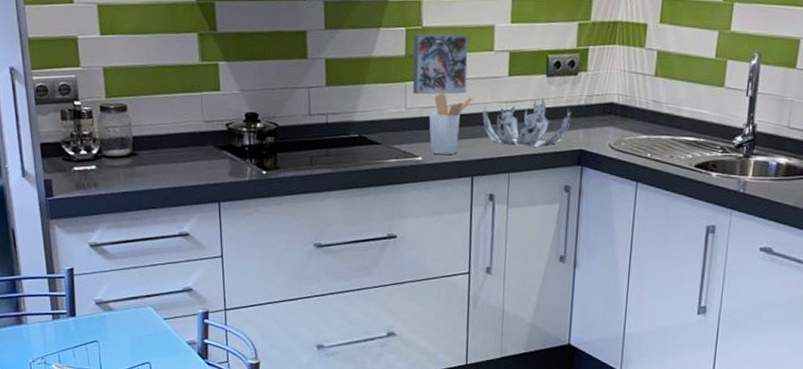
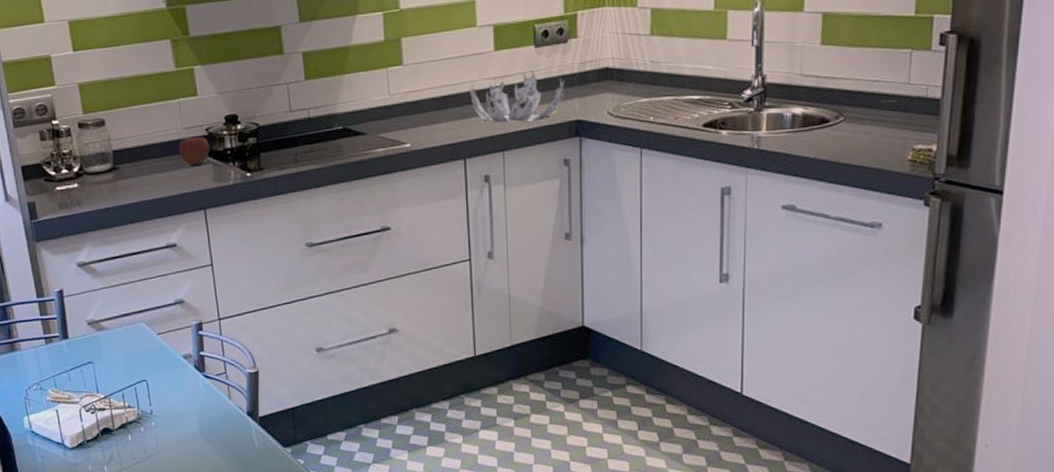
apple: none [198,130,228,159] -> present [179,136,210,166]
decorative tile: present [412,33,468,95] -> none [391,12,451,80]
utensil holder: present [429,93,473,154] -> none [414,75,459,139]

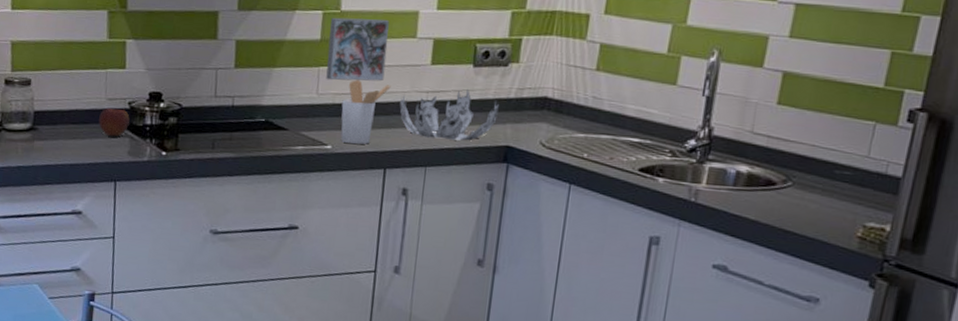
decorative tile: none [391,12,451,80] -> present [326,17,389,82]
utensil holder: none [414,75,459,139] -> present [340,80,391,144]

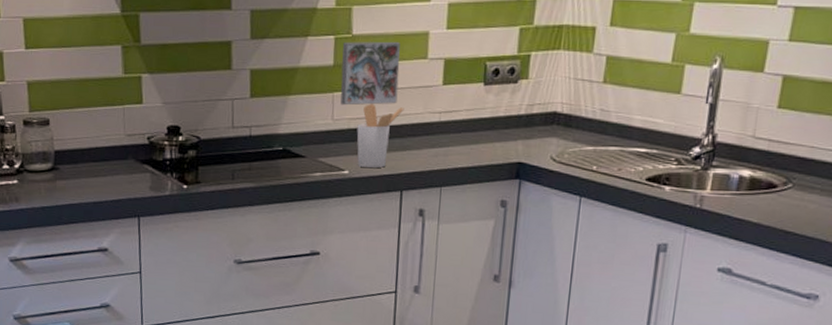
apple: present [98,107,130,137] -> none [119,144,149,173]
decorative bowl: present [400,88,499,141] -> none [413,107,510,159]

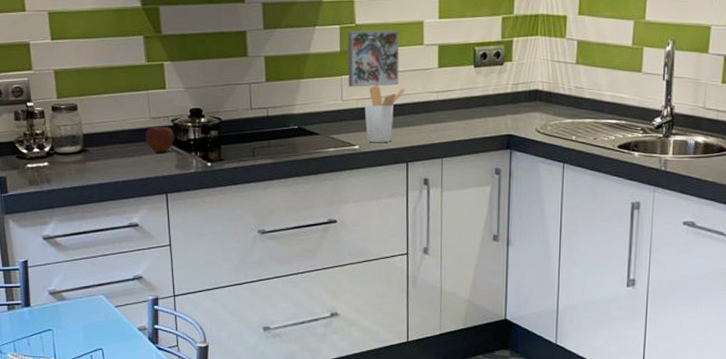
apple: none [119,144,149,173] -> present [145,126,174,153]

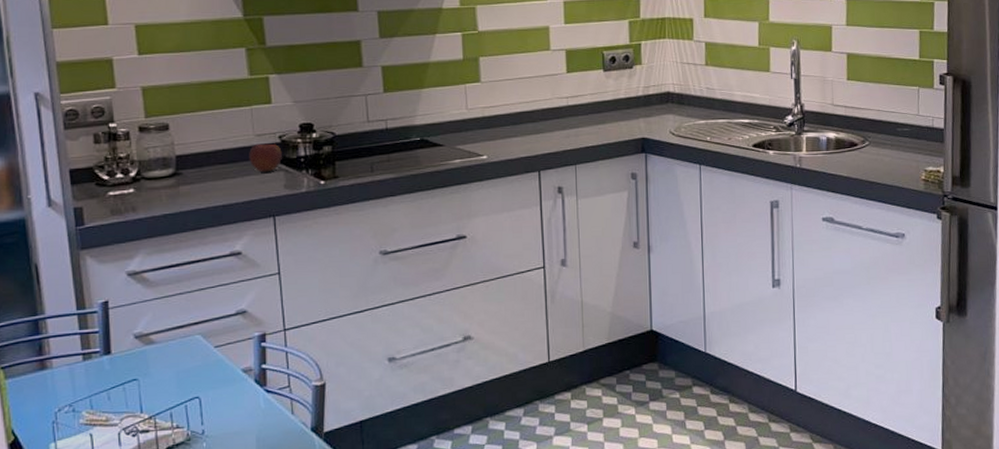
decorative tile: present [347,29,400,87] -> none [469,36,526,96]
utensil holder: present [364,85,406,142] -> none [491,93,534,151]

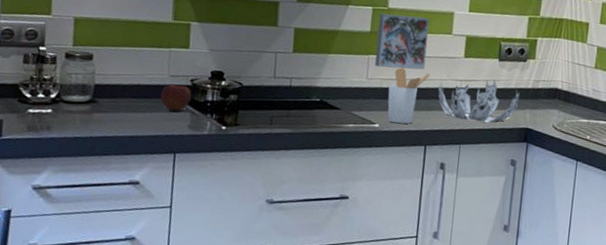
decorative tile: none [469,36,526,96] -> present [375,13,429,70]
utensil holder: none [491,93,534,151] -> present [387,67,431,124]
decorative bowl: none [544,91,631,138] -> present [438,79,520,123]

